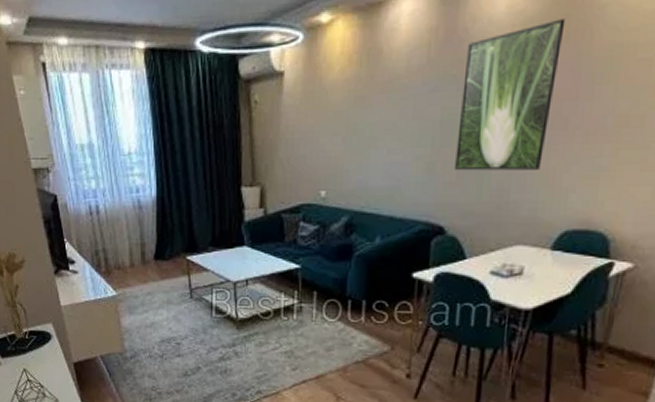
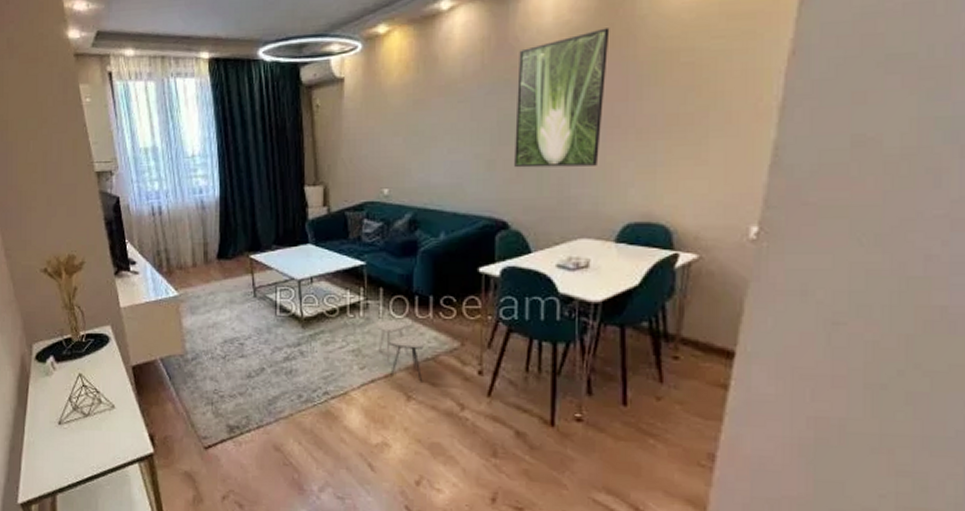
side table: none [310,323,356,385] -> present [377,320,425,384]

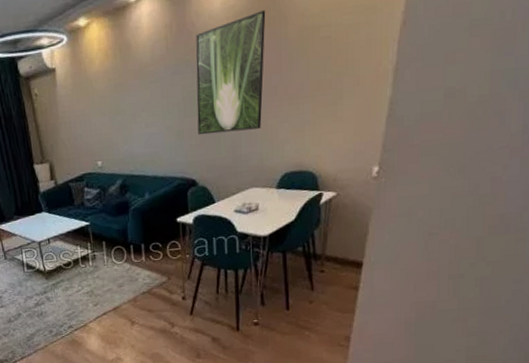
side table: present [377,320,425,384] -> none [103,265,142,312]

